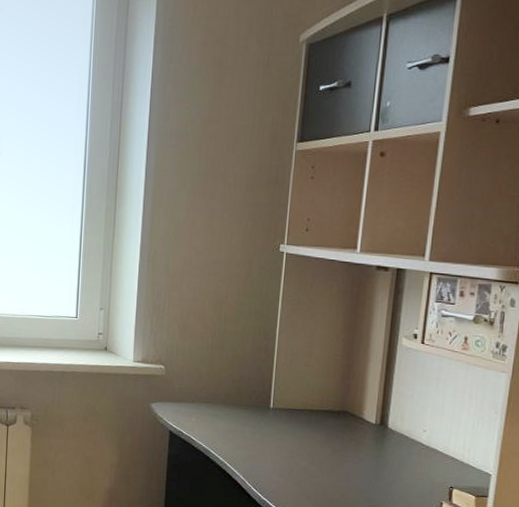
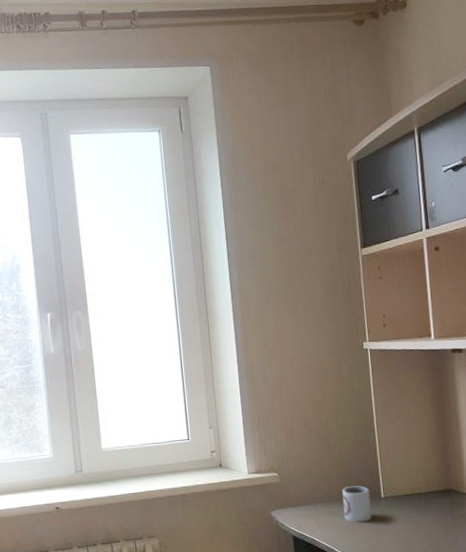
cup: none [227,390,258,429] -> present [342,485,372,523]

